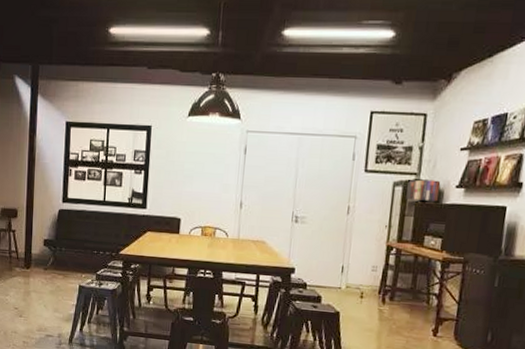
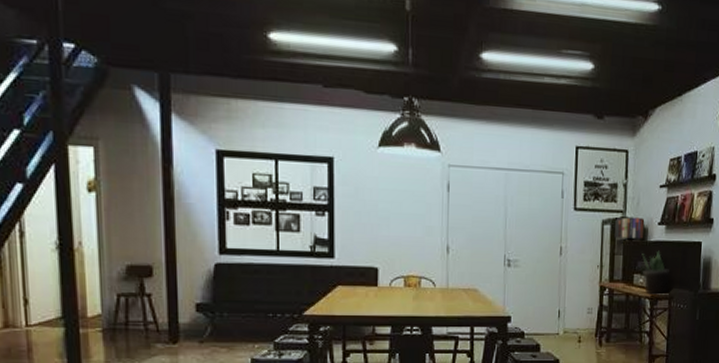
planter: none [433,213,467,258] -> present [641,250,670,295]

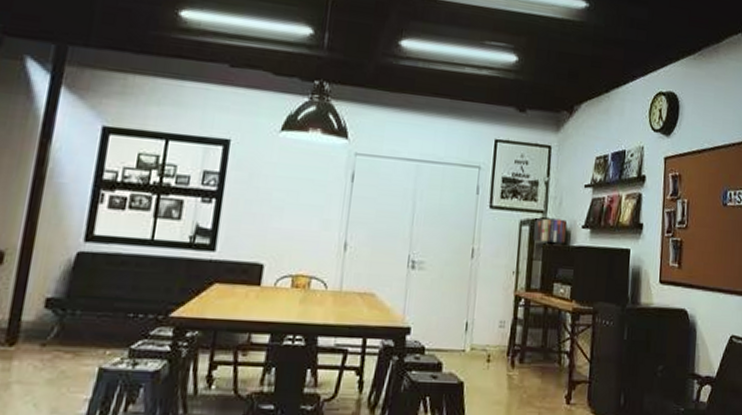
planter: present [641,250,670,295] -> none [562,257,595,308]

